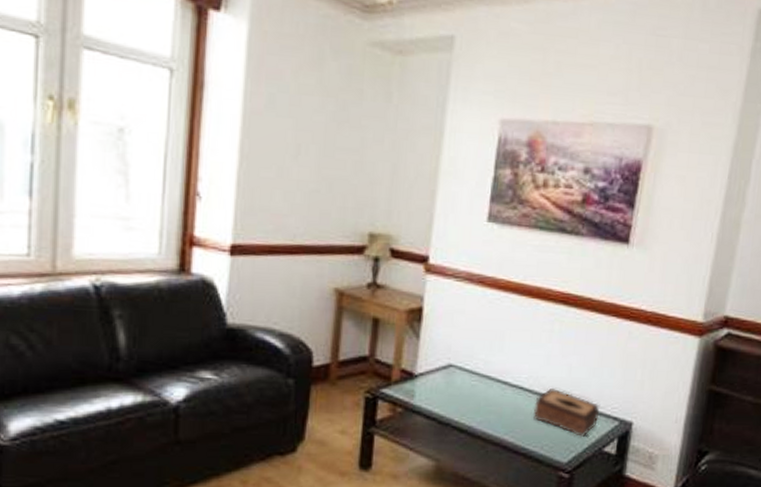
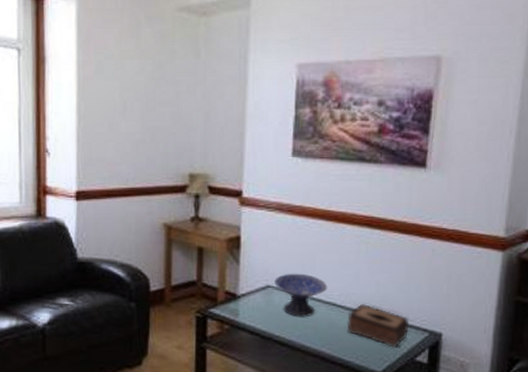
decorative bowl: none [457,351,516,401] -> present [274,273,328,317]

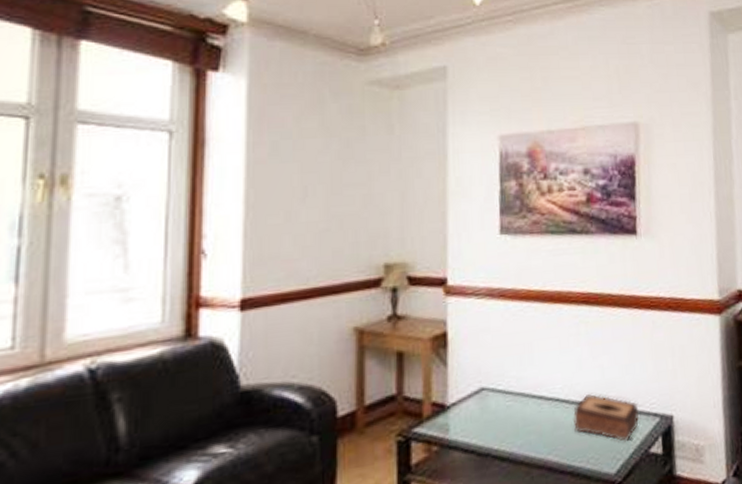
decorative bowl: present [274,273,328,317] -> none [489,367,549,422]

